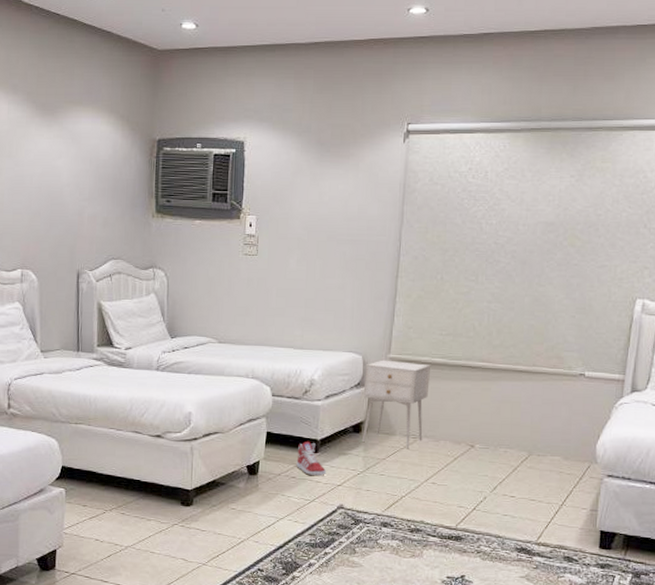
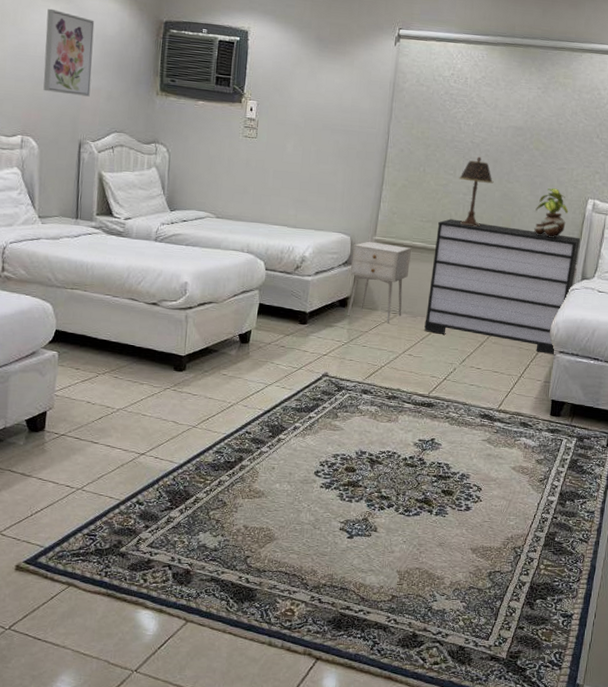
wall art: none [40,137,88,224] -> present [43,8,95,97]
sneaker: present [296,442,327,477] -> none [286,314,314,346]
dresser: none [448,330,629,480] -> present [424,219,581,355]
table lamp: none [482,259,523,337] -> present [459,157,494,227]
potted plant: none [571,289,613,346] -> present [533,188,569,238]

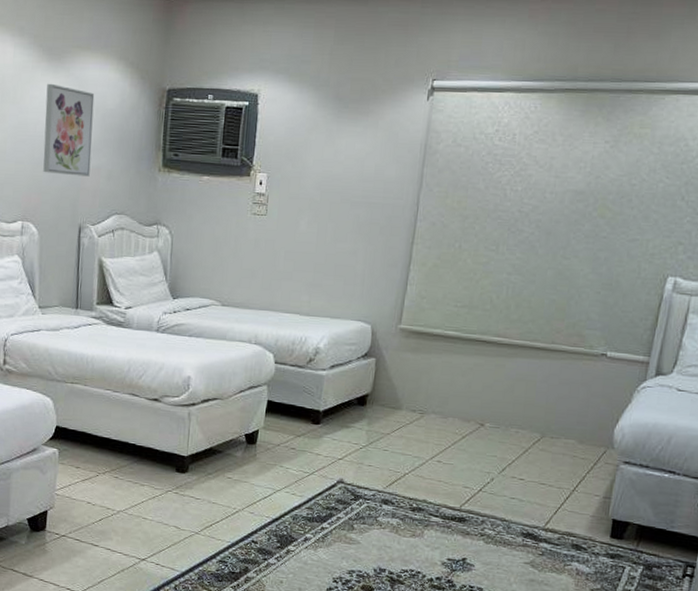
nightstand: present [347,241,411,324] -> none [366,330,442,425]
dresser: present [424,219,581,355] -> none [456,303,656,466]
table lamp: present [459,157,494,227] -> none [502,228,546,312]
potted plant: present [533,188,569,238] -> none [594,264,641,325]

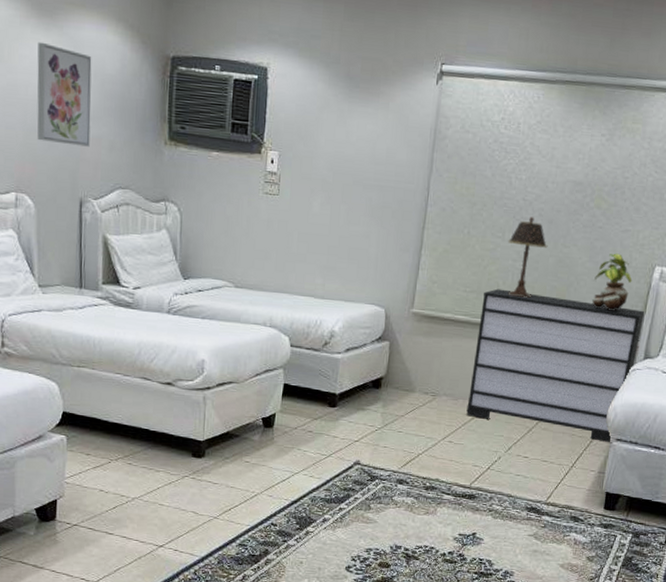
dresser: none [456,303,656,466] -> present [466,289,645,443]
table lamp: none [502,228,546,312] -> present [508,217,548,298]
potted plant: none [594,264,641,325] -> present [591,253,632,311]

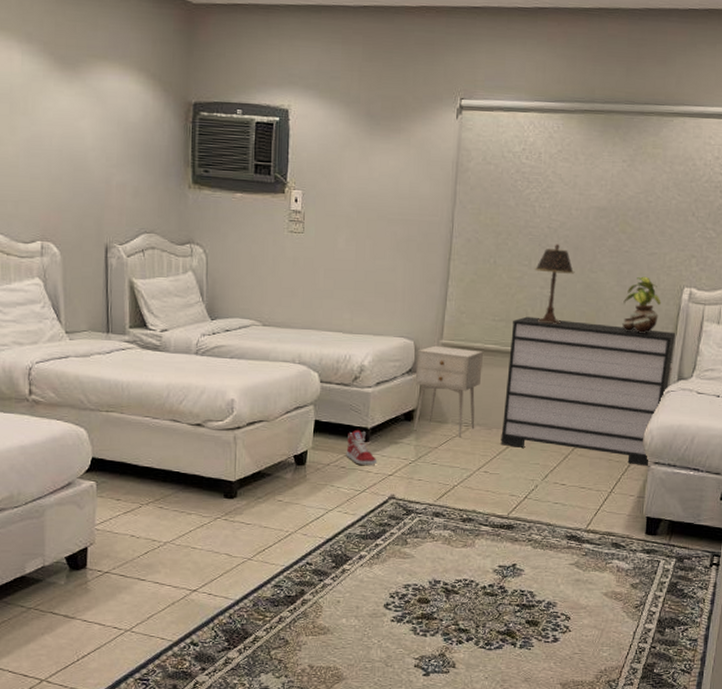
wall art: present [37,41,92,147] -> none [61,94,115,194]
sneaker: none [313,395,344,432] -> present [346,430,378,466]
nightstand: none [380,314,453,407] -> present [413,345,483,438]

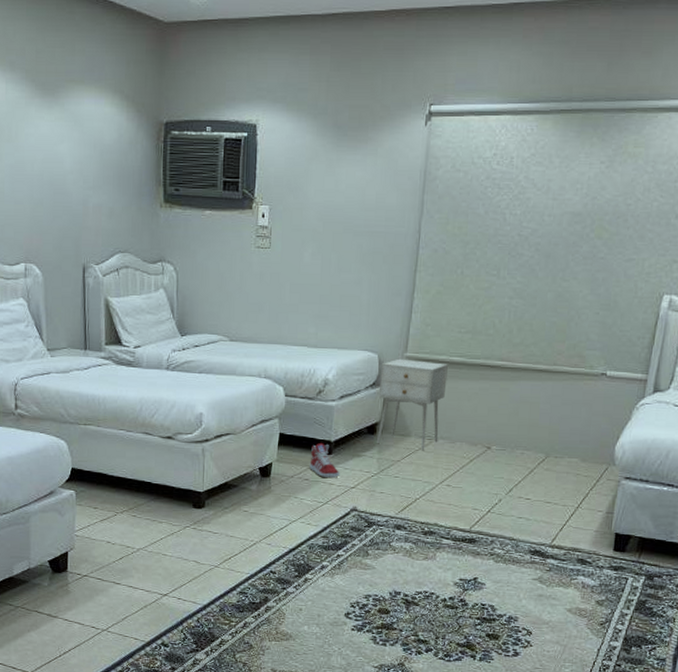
dresser: present [501,316,676,467] -> none [464,328,653,482]
table lamp: present [535,244,575,324] -> none [504,252,546,335]
potted plant: present [621,276,662,334] -> none [594,284,638,345]

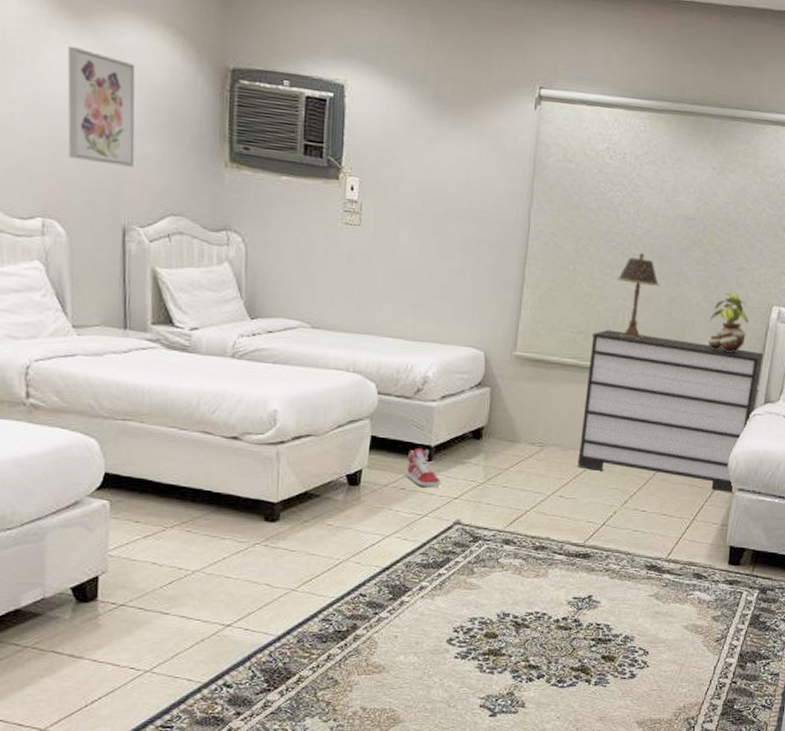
wall art: none [42,119,92,215] -> present [67,45,136,167]
nightstand: present [376,358,448,451] -> none [482,357,560,459]
dresser: none [464,328,653,482] -> present [577,329,764,494]
table lamp: none [504,252,546,335] -> present [618,253,660,339]
potted plant: none [594,284,638,345] -> present [707,292,750,353]

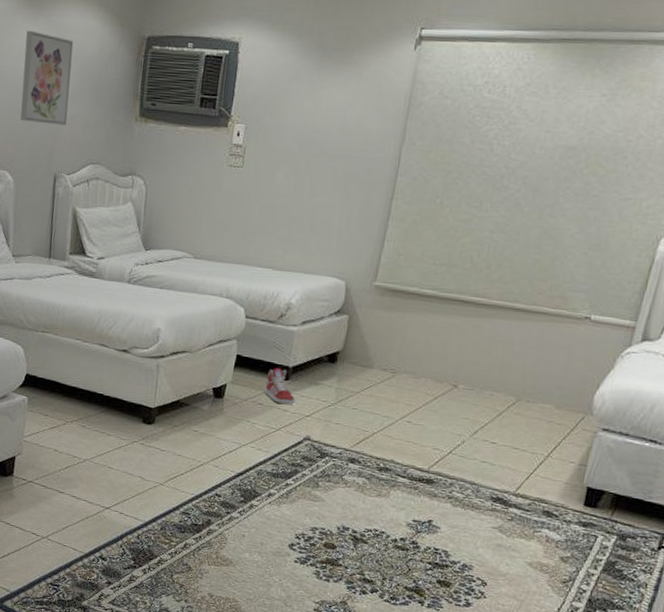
dresser: present [577,329,764,494] -> none [428,262,645,433]
table lamp: present [618,253,660,339] -> none [482,185,532,272]
potted plant: present [707,292,750,353] -> none [580,224,631,288]

